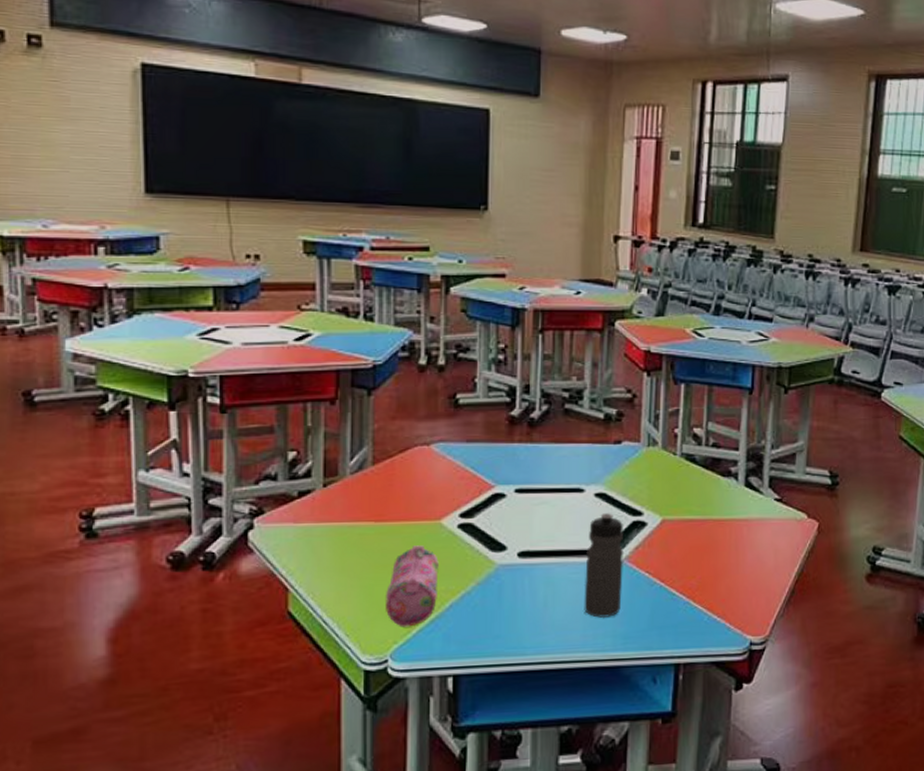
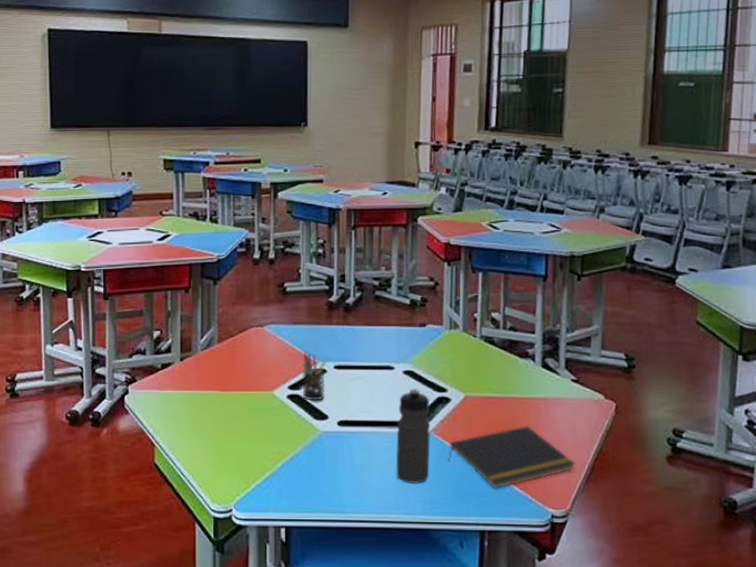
pencil case: present [386,545,439,627] -> none [230,412,272,482]
pen holder: none [476,473,506,531] -> present [302,351,326,401]
notepad: none [642,549,777,619] -> present [448,426,576,489]

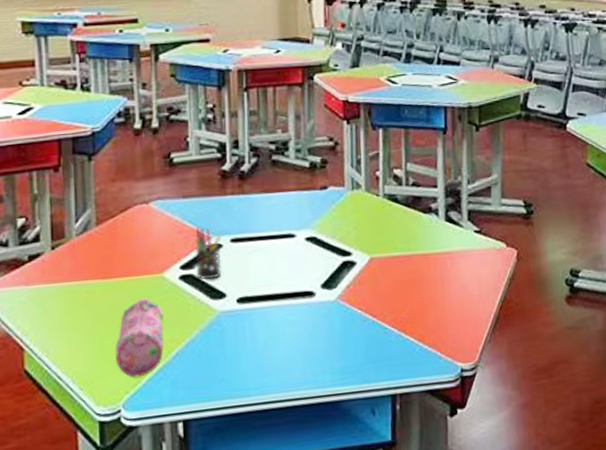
pencil case: none [230,412,272,482] -> present [115,298,164,378]
water bottle: present [395,389,431,485] -> none [301,255,338,356]
notepad: present [448,426,576,489] -> none [356,282,483,350]

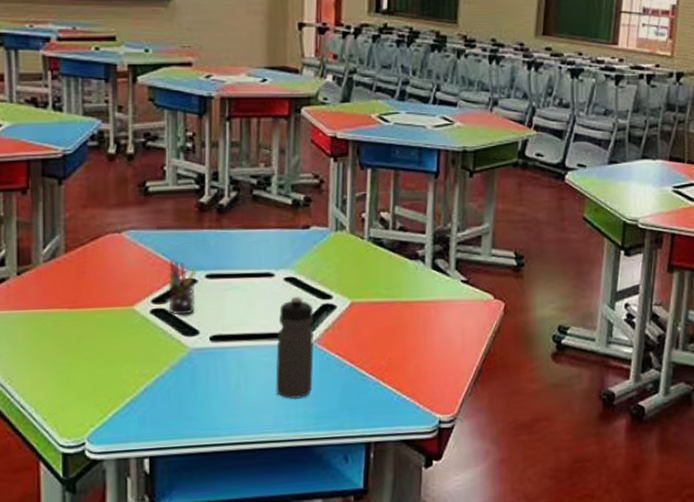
pencil case: present [115,298,164,378] -> none [82,331,133,411]
water bottle: none [301,255,338,356] -> present [275,297,315,400]

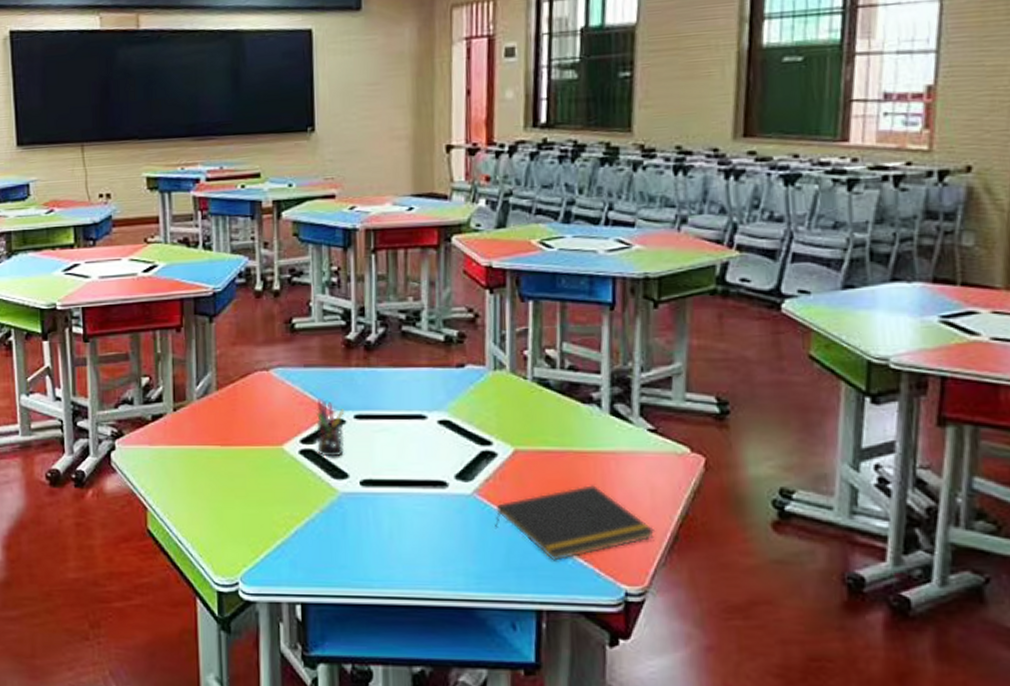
water bottle: present [275,297,315,400] -> none [431,442,474,555]
notepad: none [332,330,465,398] -> present [495,485,656,561]

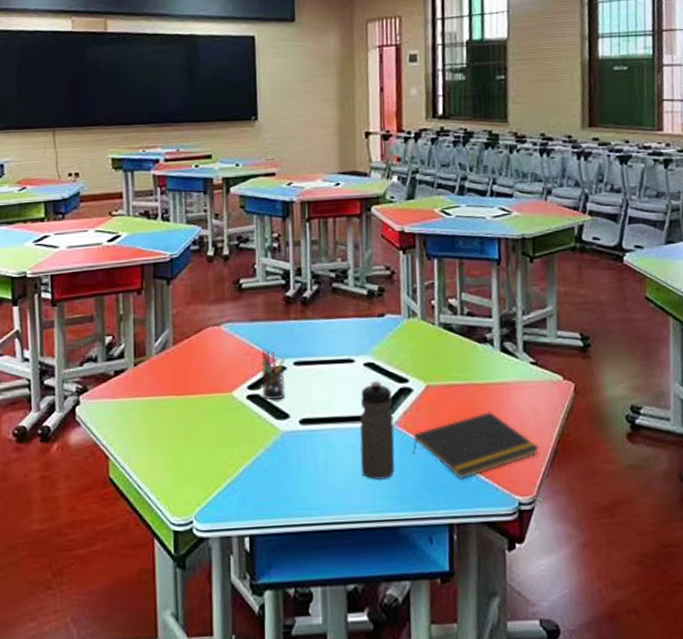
water bottle: none [431,442,474,555] -> present [359,381,395,481]

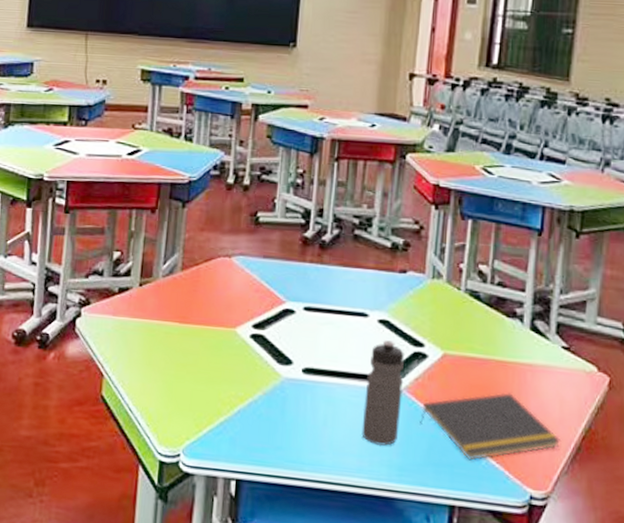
pen holder: present [261,348,286,401] -> none [266,288,296,344]

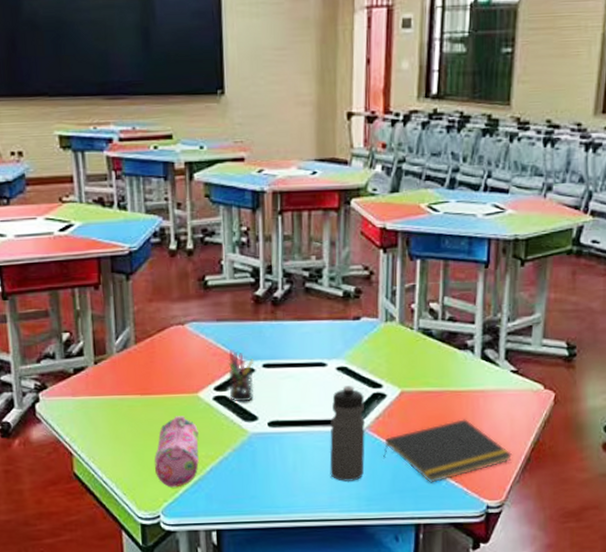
pencil case: none [182,349,231,426] -> present [154,416,199,488]
pen holder: none [266,288,296,344] -> present [228,349,254,402]

